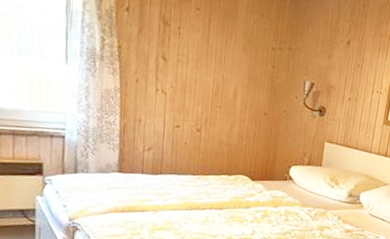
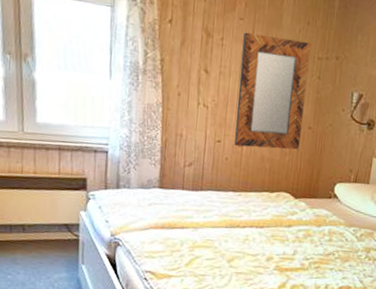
home mirror: none [193,22,266,135] -> present [234,32,311,150]

